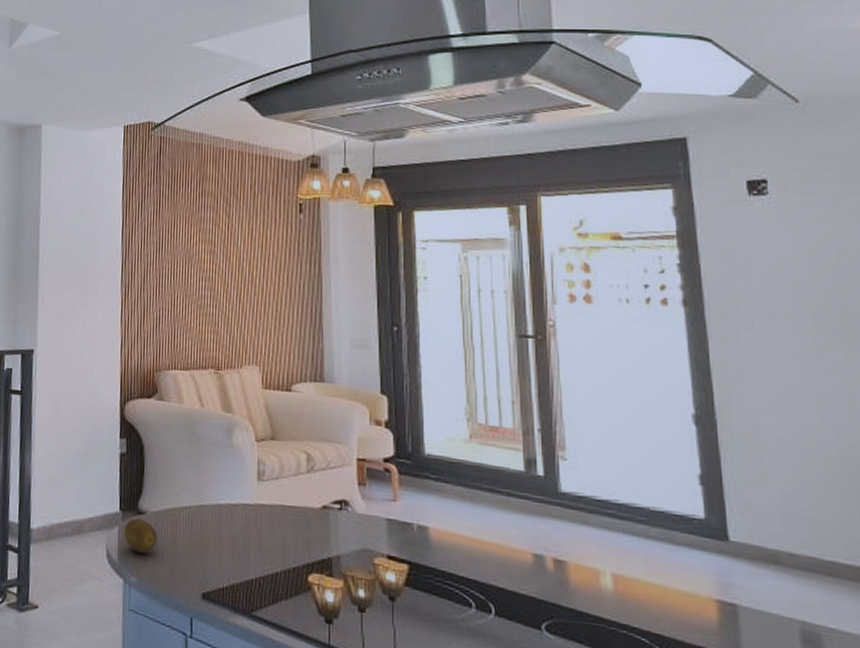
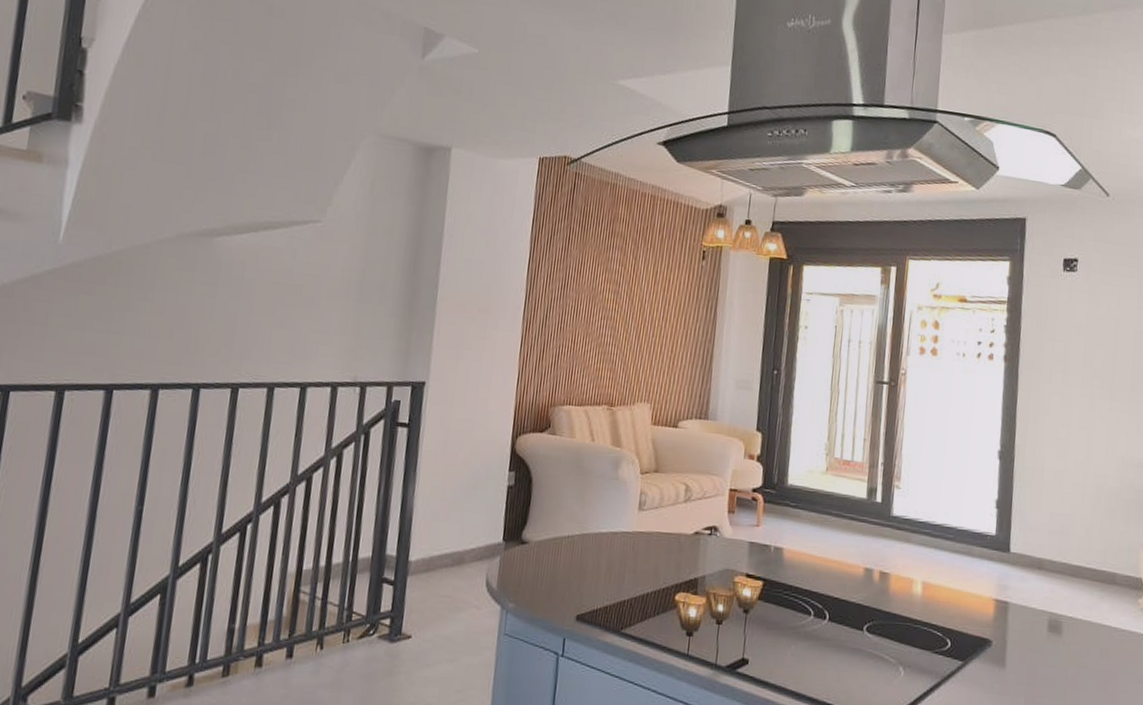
fruit: present [124,518,158,554] -> none [505,548,539,581]

